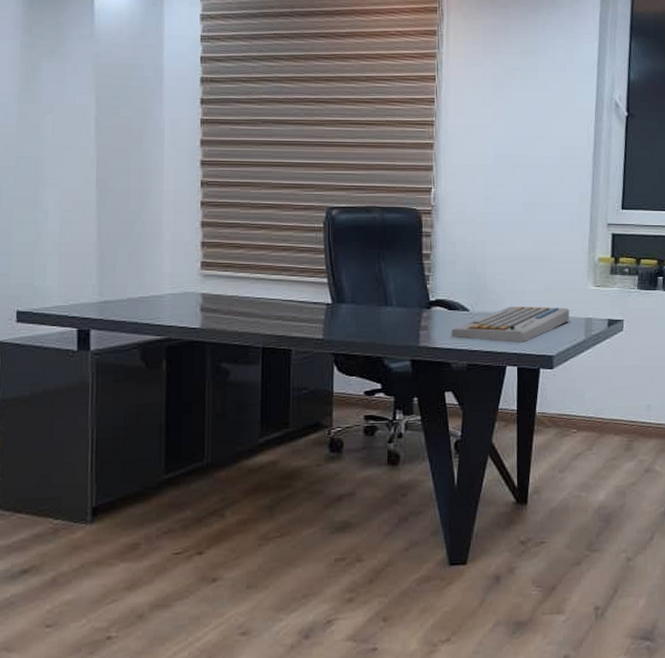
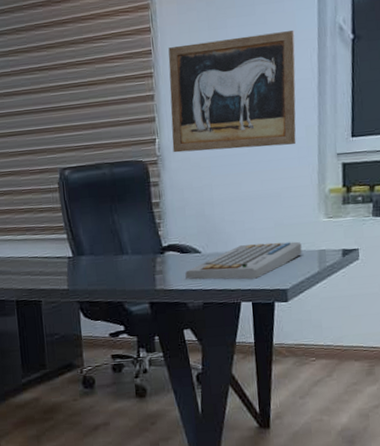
wall art: none [448,98,574,211] -> present [168,30,296,153]

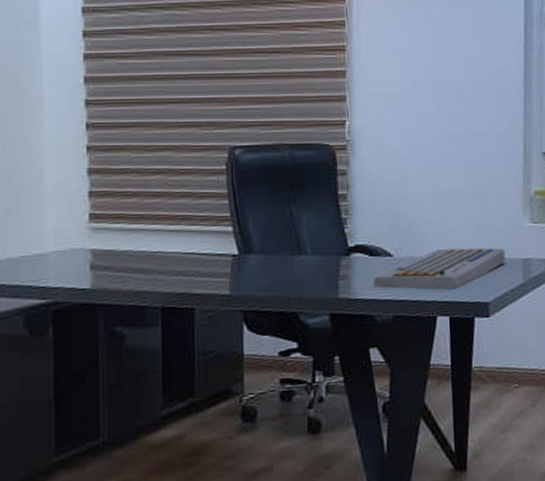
wall art: present [168,30,296,153] -> none [363,17,501,140]

